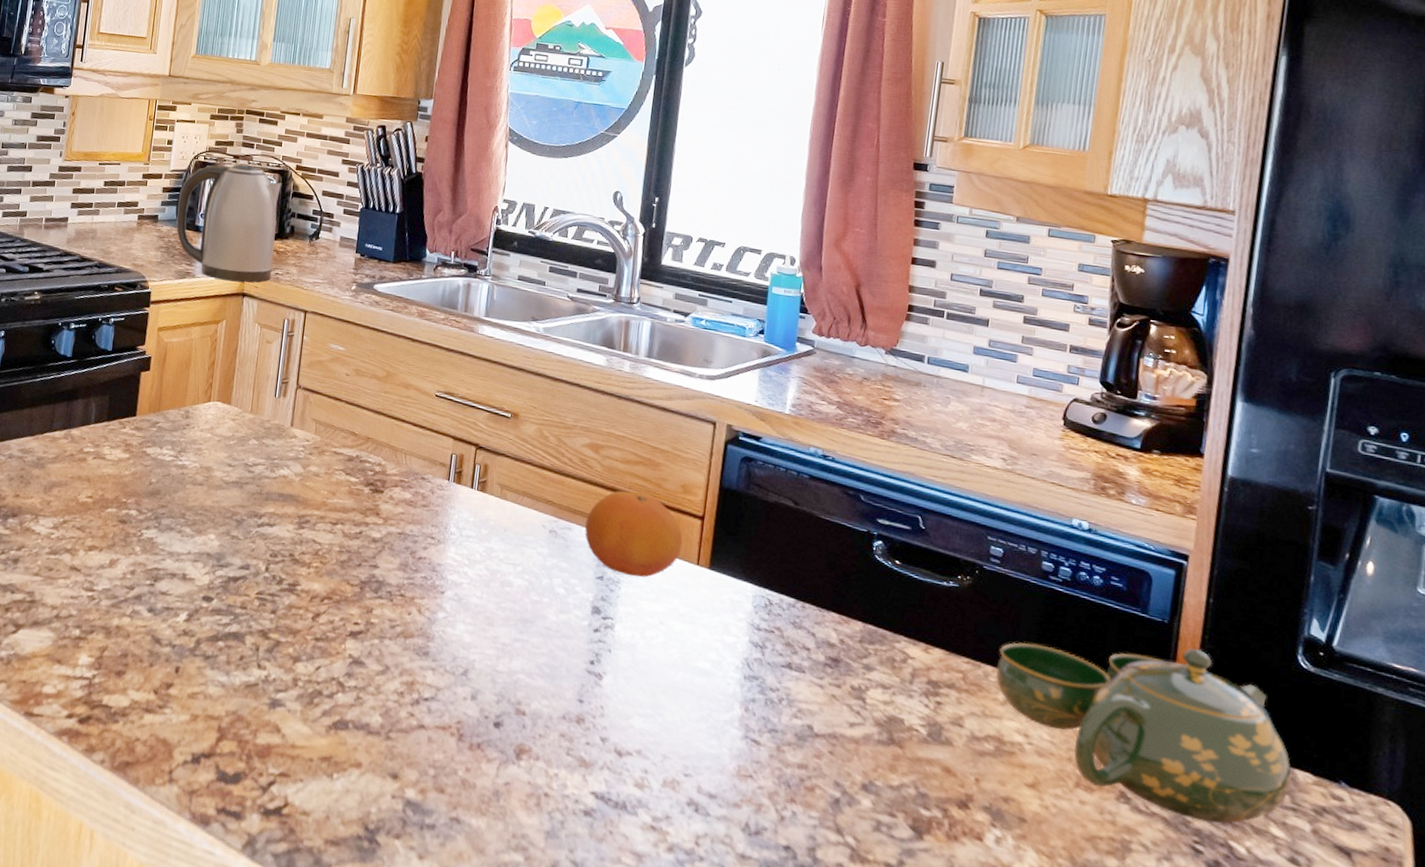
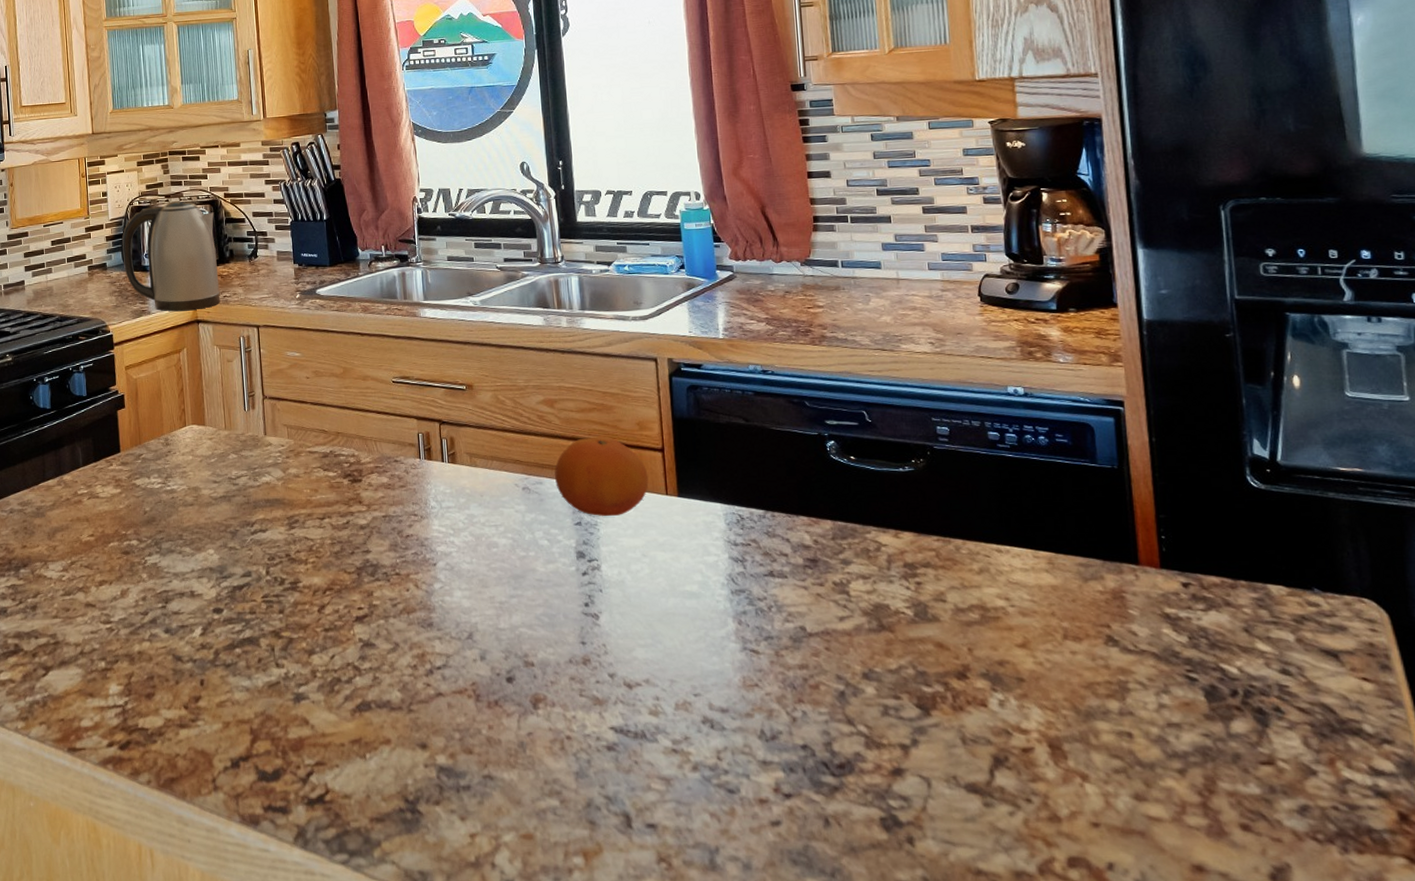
tea set: present [995,642,1292,824] -> none [965,487,1267,650]

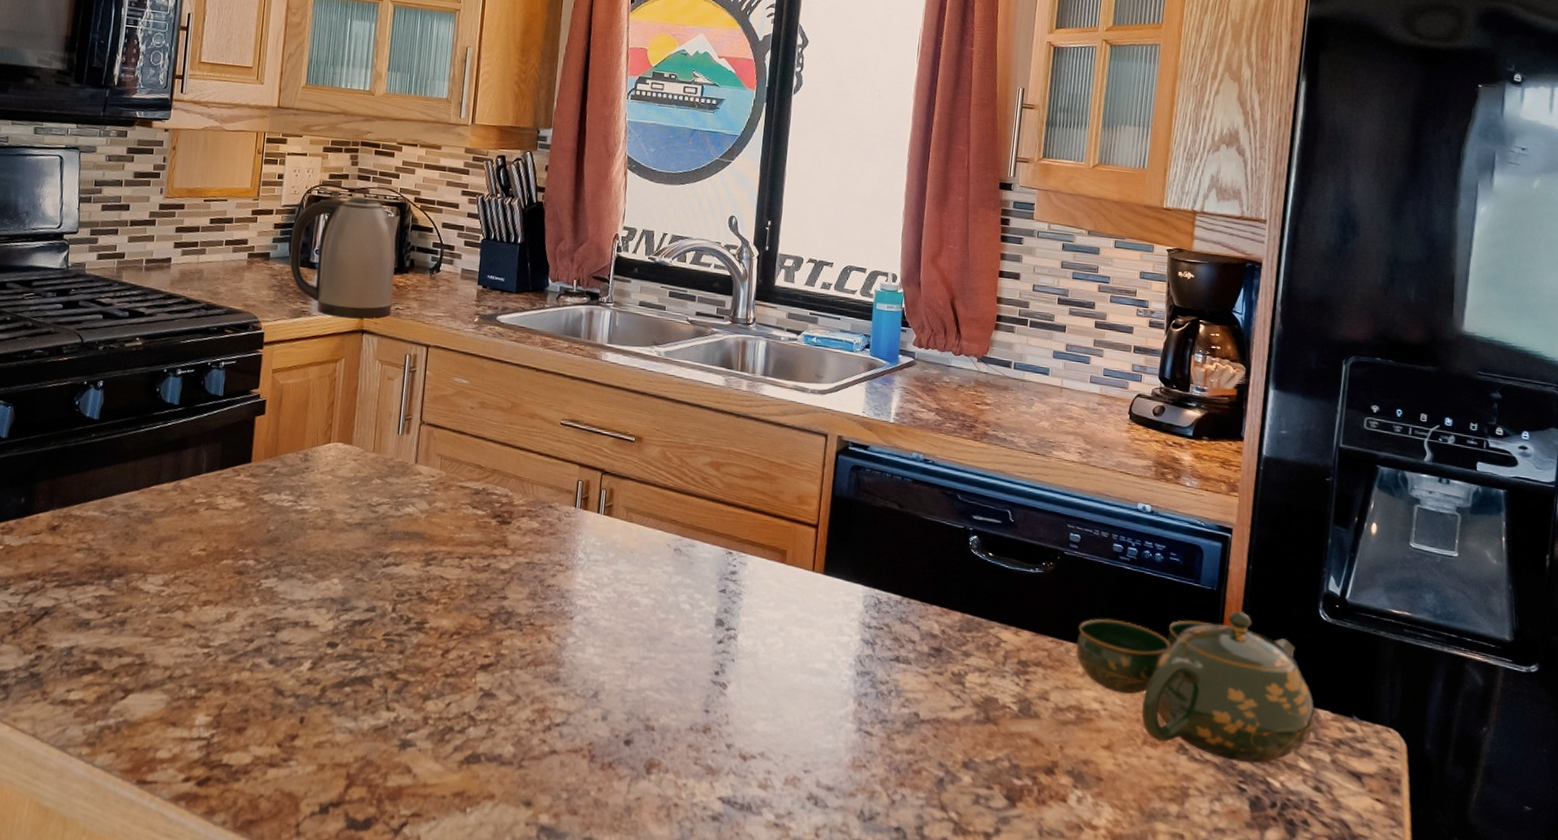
fruit: present [554,437,649,516] -> none [707,505,799,587]
tea set: none [965,487,1267,650] -> present [1075,610,1316,763]

